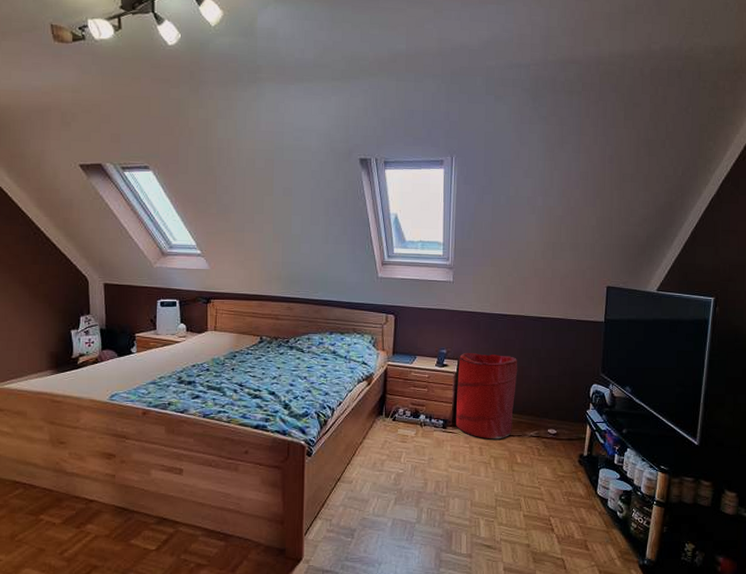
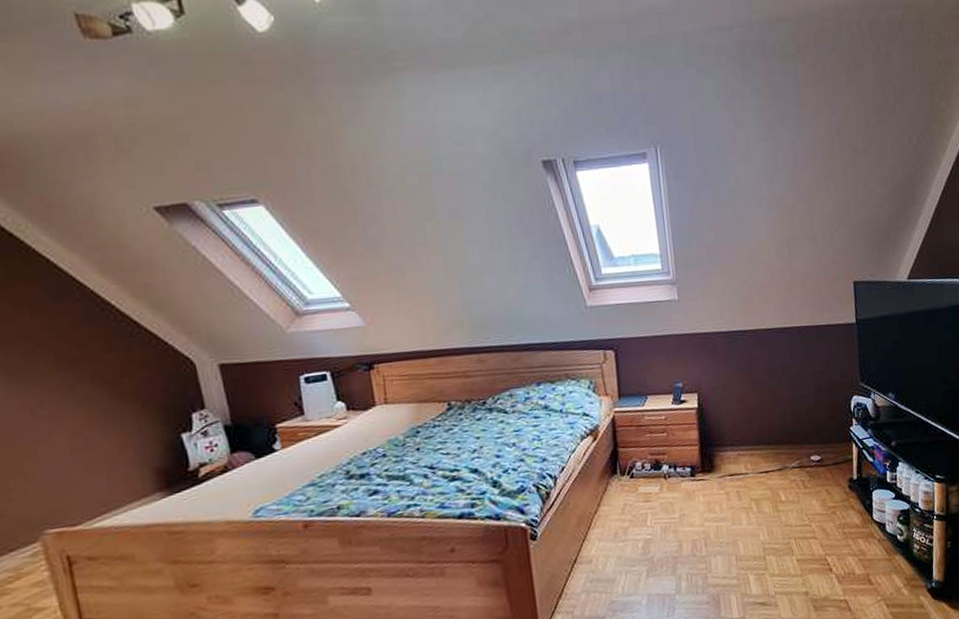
laundry hamper: present [456,352,518,440] -> none [698,378,771,480]

